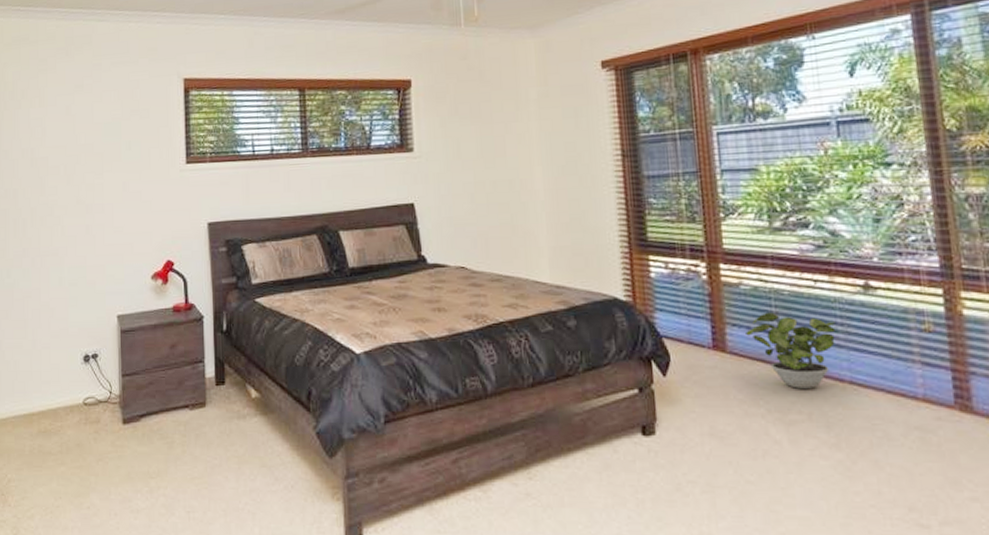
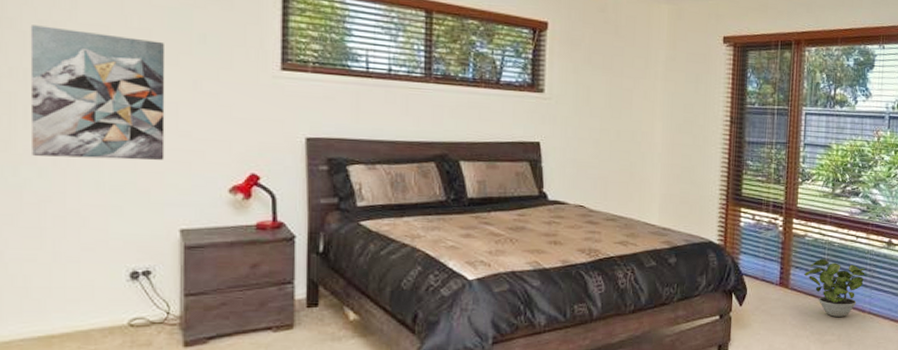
wall art: none [17,153,105,259] -> present [30,25,165,161]

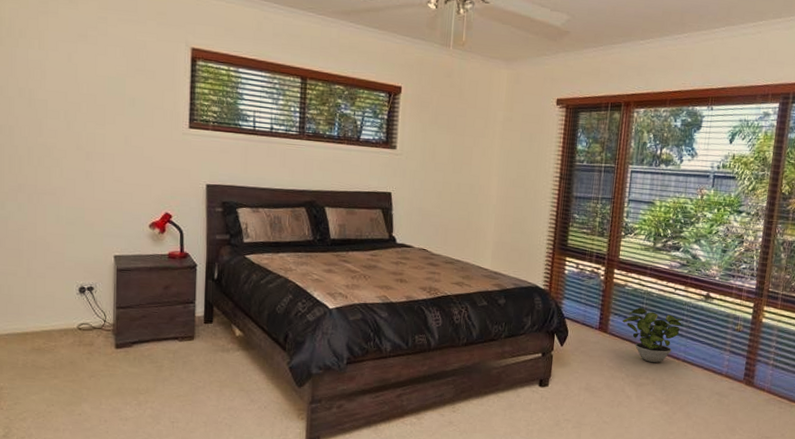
wall art: present [30,25,165,161] -> none [13,92,106,200]

